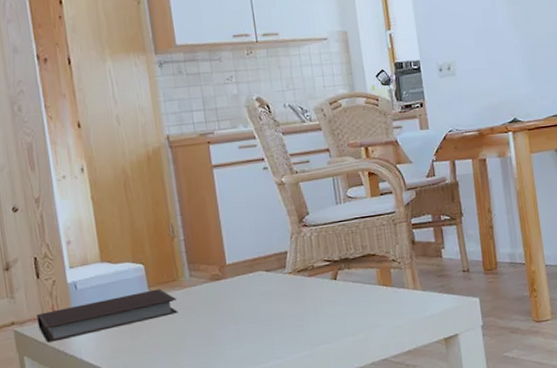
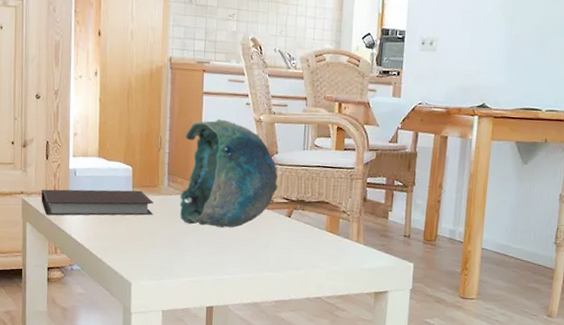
decorative bowl: none [200,190,316,314] -> present [179,119,279,228]

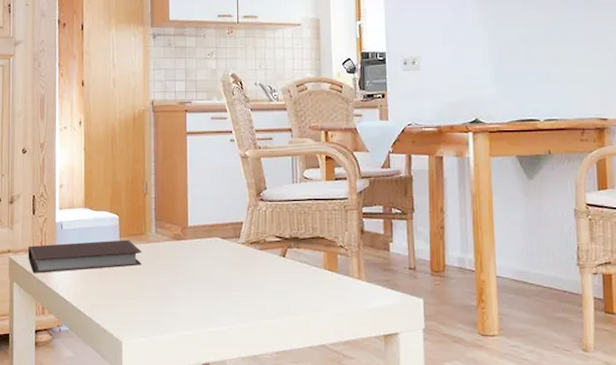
decorative bowl: present [179,119,279,228] -> none [168,158,269,273]

